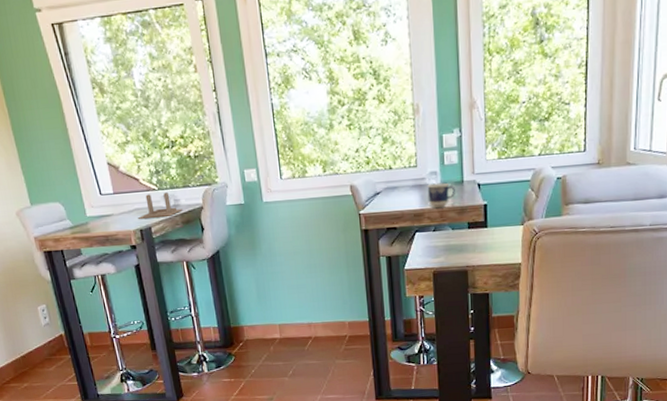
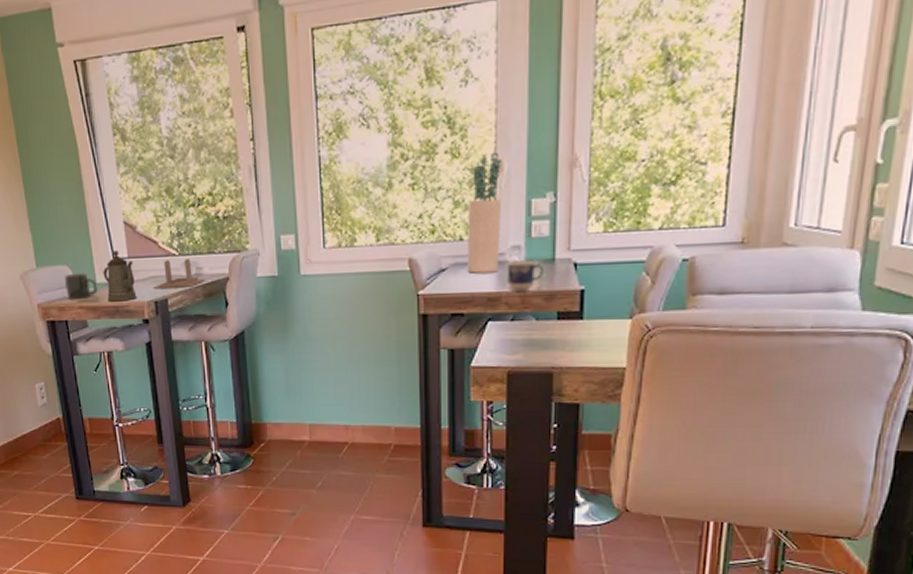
mug: none [56,208,88,233] -> present [64,273,98,301]
coffee pot: none [92,187,124,232] -> present [103,249,137,302]
vase: none [394,92,421,195] -> present [468,145,502,274]

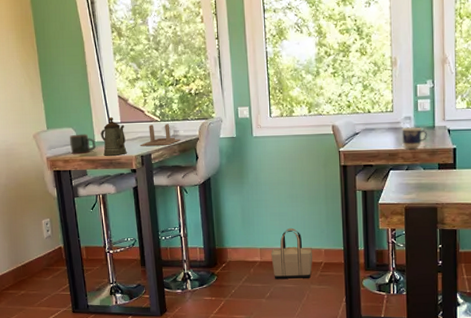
shopping bag: none [323,397,379,464] -> present [271,227,313,279]
vase: present [468,145,502,274] -> none [373,47,397,136]

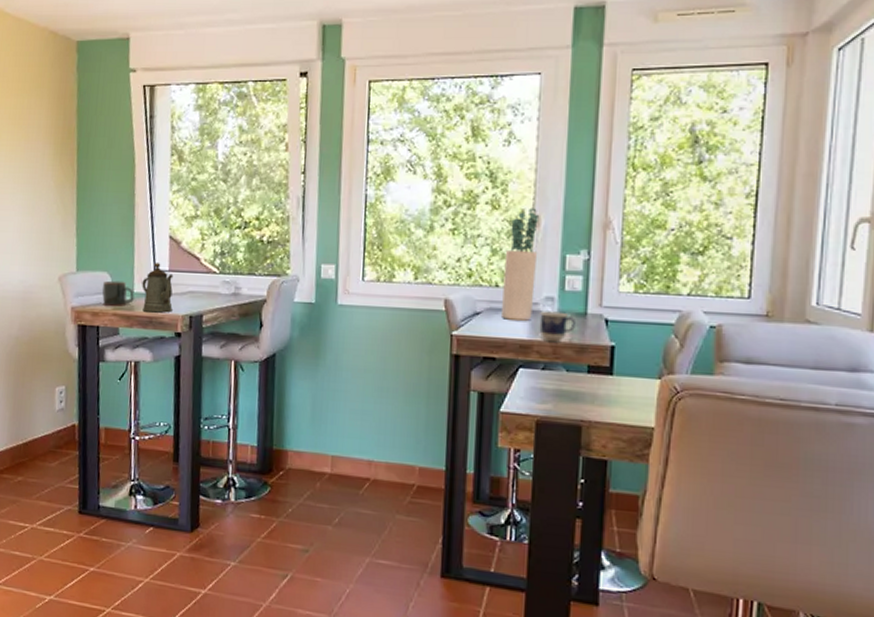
napkin holder: present [140,124,180,147] -> none [189,277,242,305]
shopping bag: present [271,227,313,279] -> none [345,432,403,505]
vase: none [373,47,397,136] -> present [502,202,538,321]

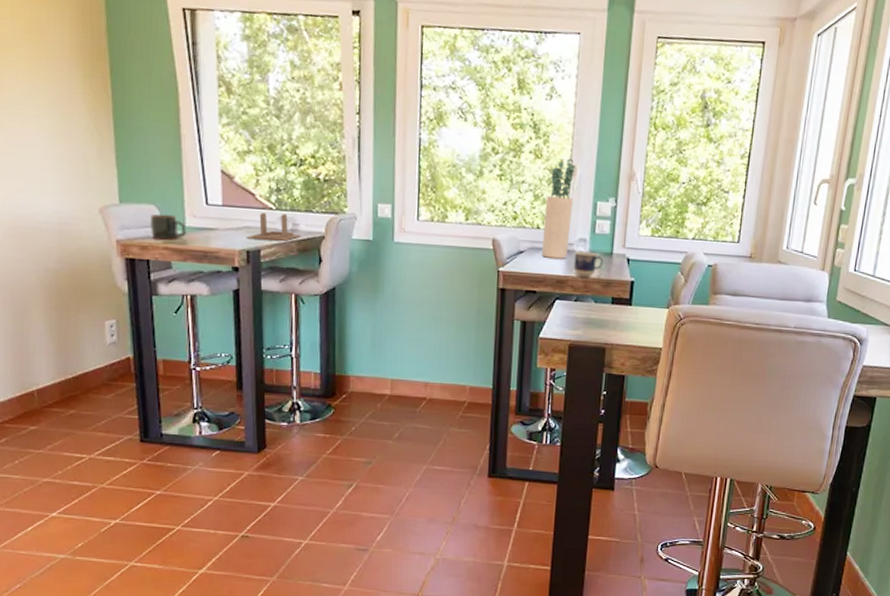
coffee pot: present [142,262,174,313] -> none [194,196,228,248]
napkin holder: none [189,277,242,305] -> present [246,212,300,241]

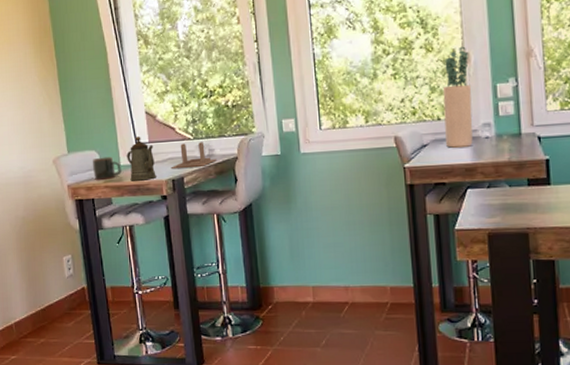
coffee pot: none [194,196,228,248] -> present [126,135,156,181]
cup: present [573,250,603,278] -> none [480,135,512,163]

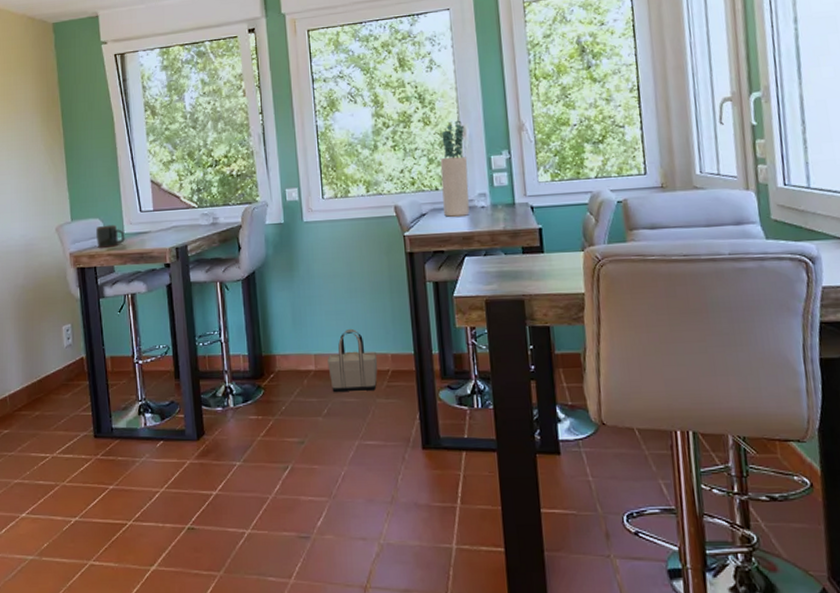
coffee pot: present [126,135,156,181] -> none [131,204,160,249]
napkin holder: present [170,142,217,170] -> none [174,210,221,238]
shopping bag: none [325,261,377,323] -> present [327,328,378,392]

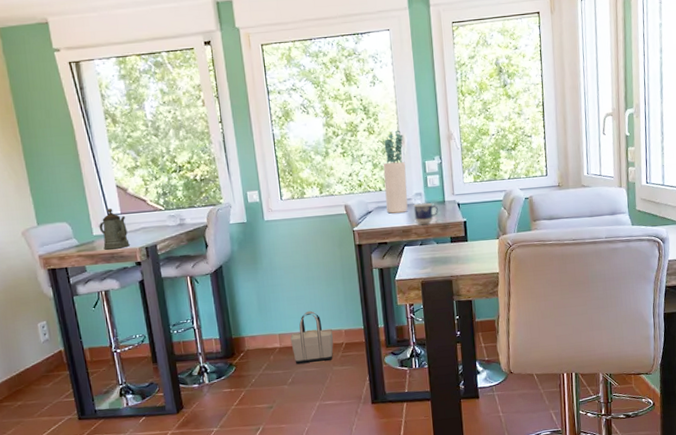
mug: present [95,224,125,249] -> none [63,227,95,251]
coffee pot: none [131,204,160,249] -> present [99,207,130,250]
cup: none [476,205,507,232] -> present [413,202,438,225]

